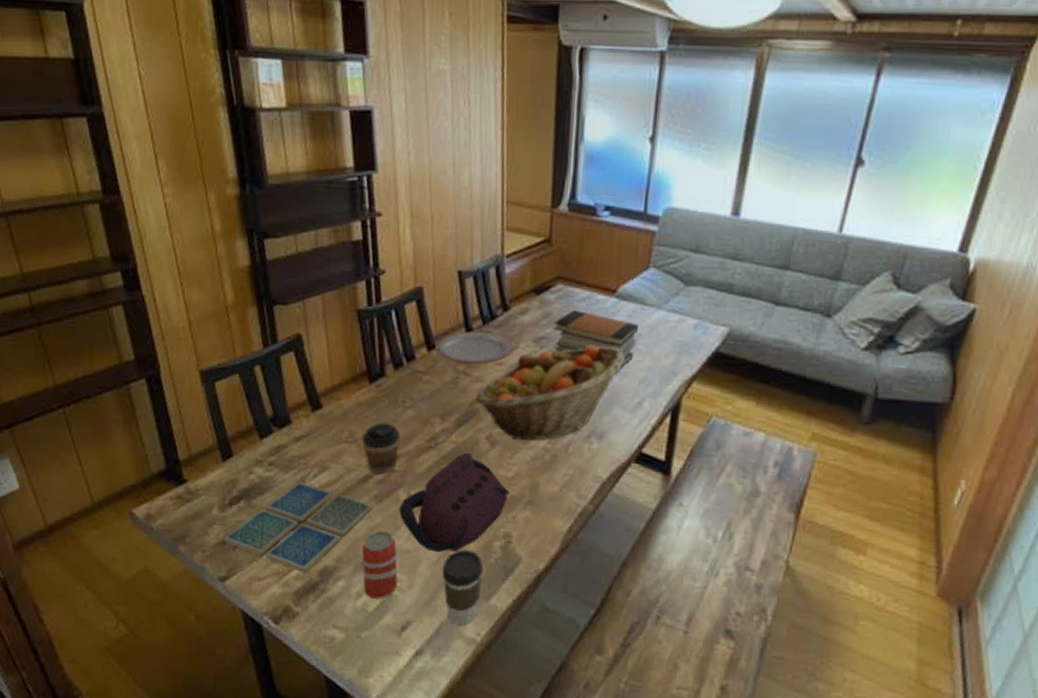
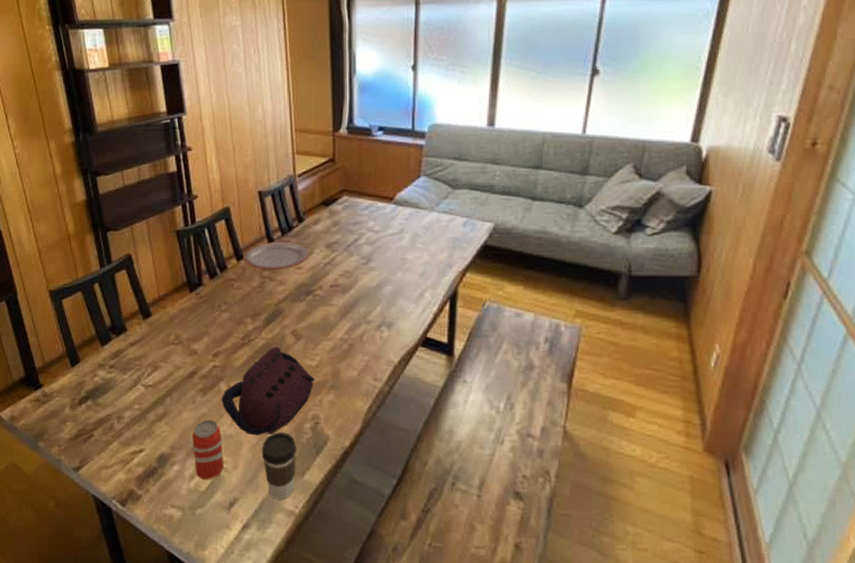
drink coaster: present [223,481,373,574] -> none [75,380,199,461]
coffee cup: present [361,422,400,475] -> none [186,325,218,371]
fruit basket: present [474,345,624,441] -> none [279,246,405,334]
book stack: present [554,309,639,372] -> none [342,216,416,268]

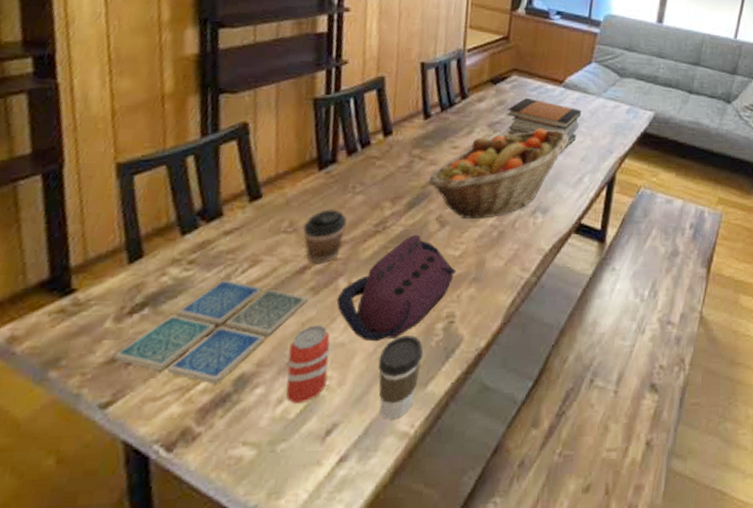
drink coaster: none [75,380,199,461] -> present [113,279,308,385]
coffee cup: none [186,325,218,371] -> present [303,209,347,265]
plate: present [244,241,309,269] -> none [393,117,468,148]
fruit basket: none [279,246,405,334] -> present [427,128,569,220]
book stack: none [342,216,416,268] -> present [506,97,582,151]

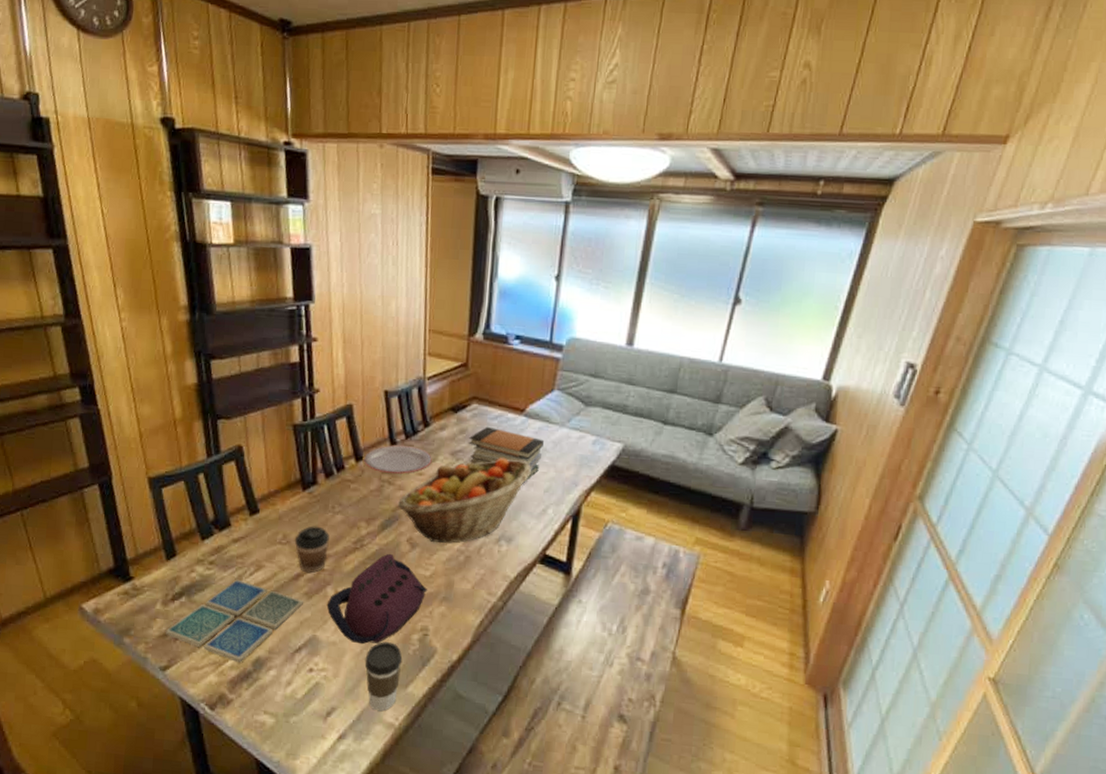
beverage can: present [286,325,330,403] -> none [292,624,324,687]
plate: none [393,117,468,148] -> present [364,444,432,474]

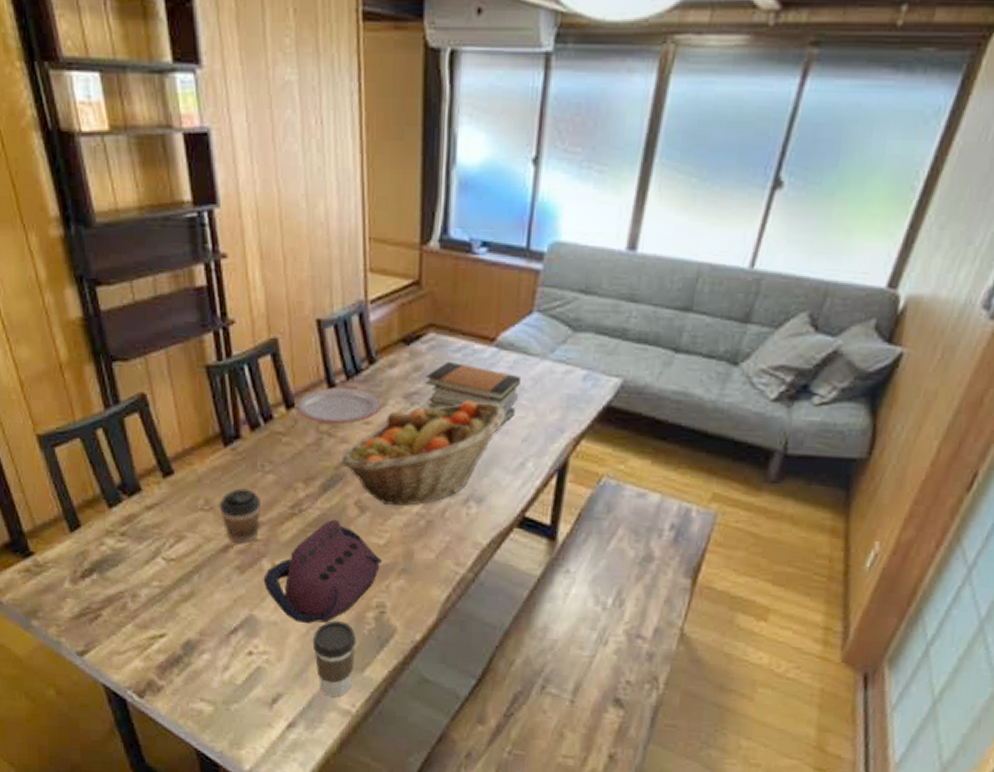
drink coaster: present [165,579,303,664] -> none [78,552,235,647]

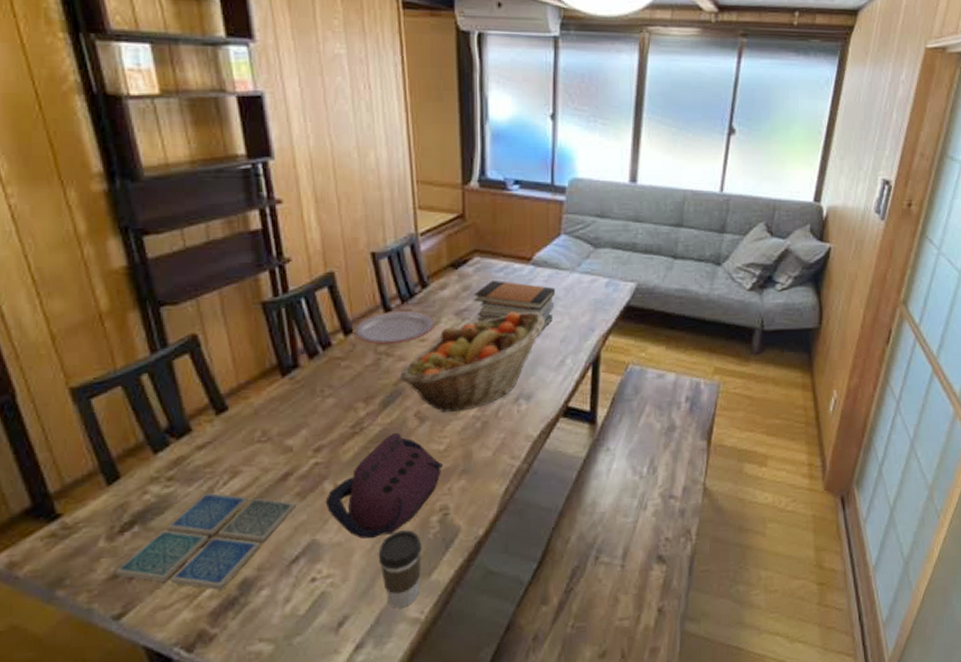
drink coaster: none [78,552,235,647] -> present [114,492,296,591]
coffee cup: present [219,488,260,545] -> none [277,415,321,471]

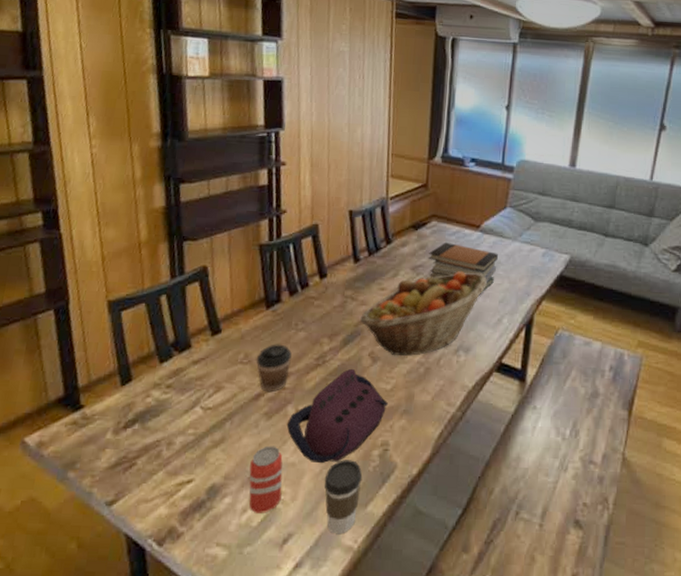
drink coaster: present [114,492,296,591] -> none [114,402,263,492]
coffee cup: none [277,415,321,471] -> present [256,344,292,393]
beverage can: none [287,527,330,601] -> present [249,445,283,514]
plate: present [354,310,434,344] -> none [328,261,394,289]

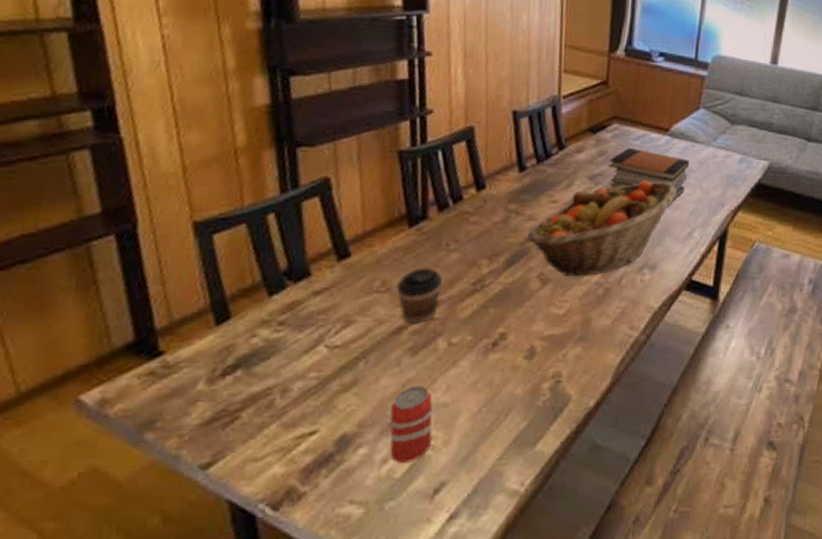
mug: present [286,368,389,464] -> none [436,292,562,402]
coffee cup: present [324,460,363,535] -> none [483,395,531,479]

